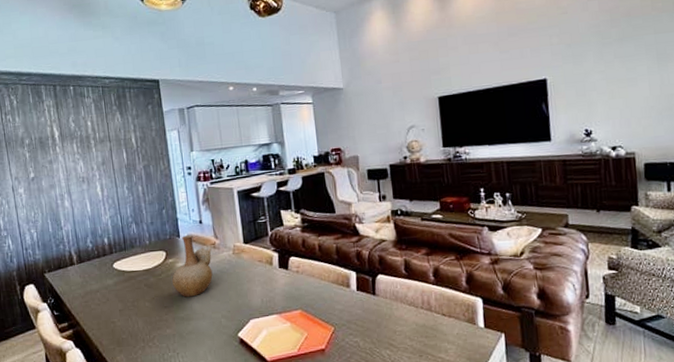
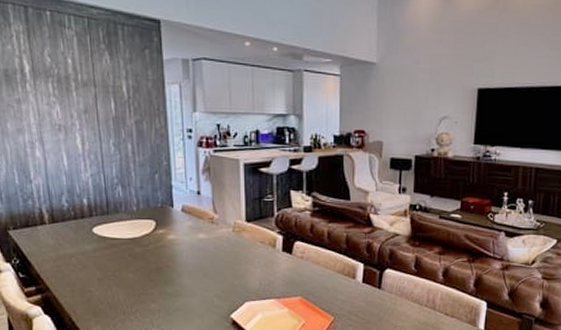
vase: present [171,235,213,297] -> none [160,206,209,273]

